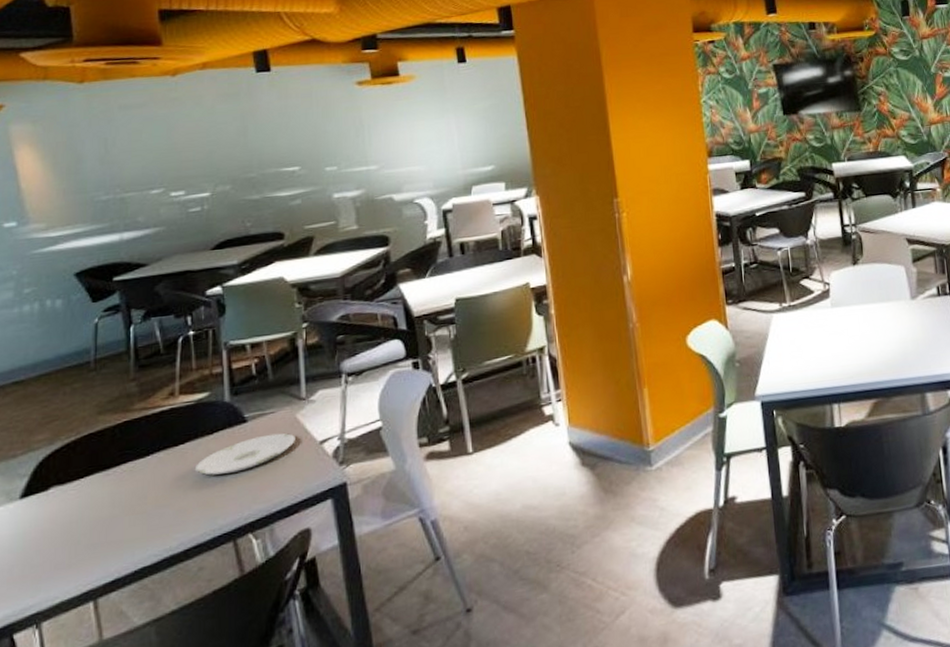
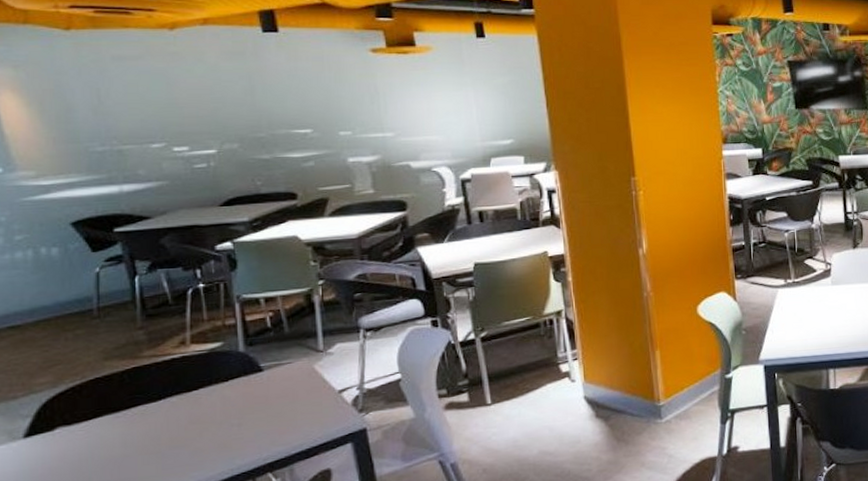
plate: present [194,433,295,476] -> none [209,382,314,420]

